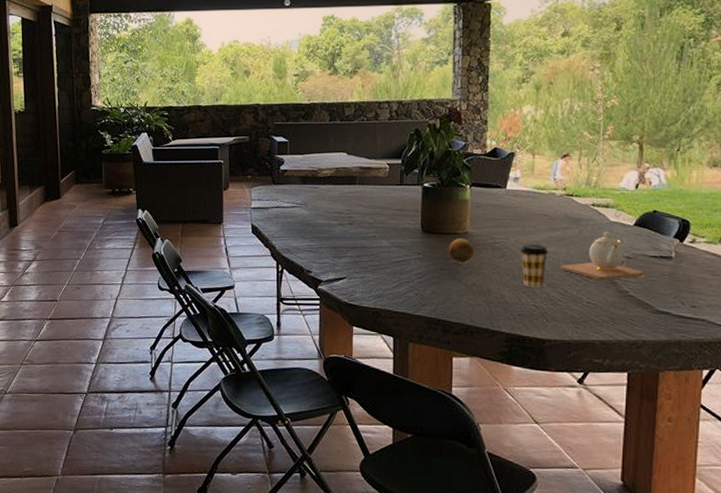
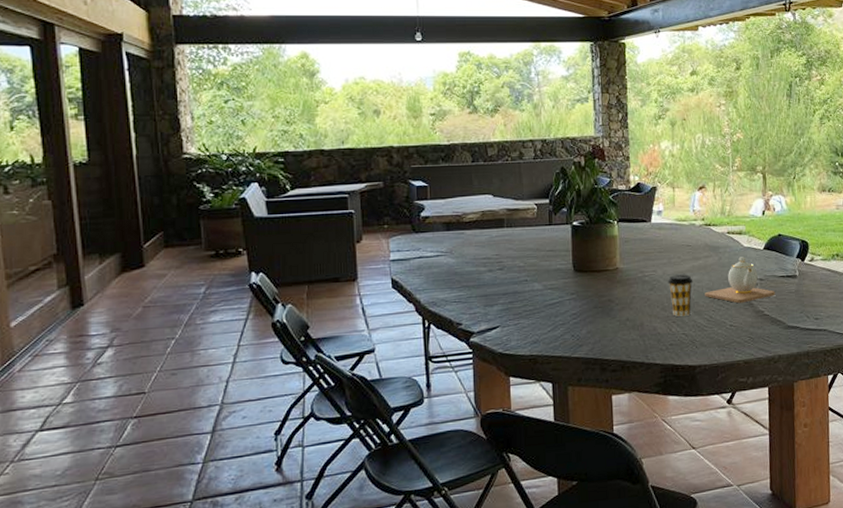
fruit: present [448,238,475,262] -> none [600,274,626,299]

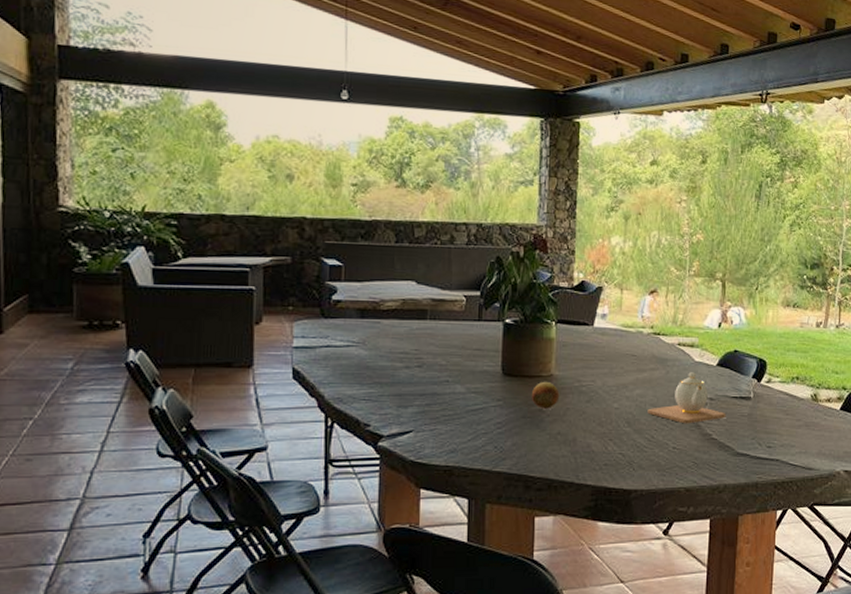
fruit: none [600,274,626,299] -> present [531,381,560,409]
coffee cup: present [667,274,693,317] -> none [607,387,636,435]

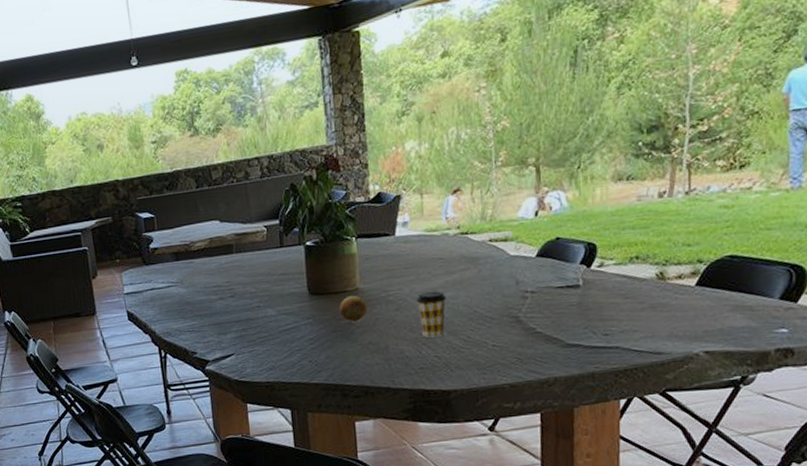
coffee cup: none [607,387,636,435] -> present [416,291,447,339]
teapot: present [647,372,726,424] -> none [461,267,552,321]

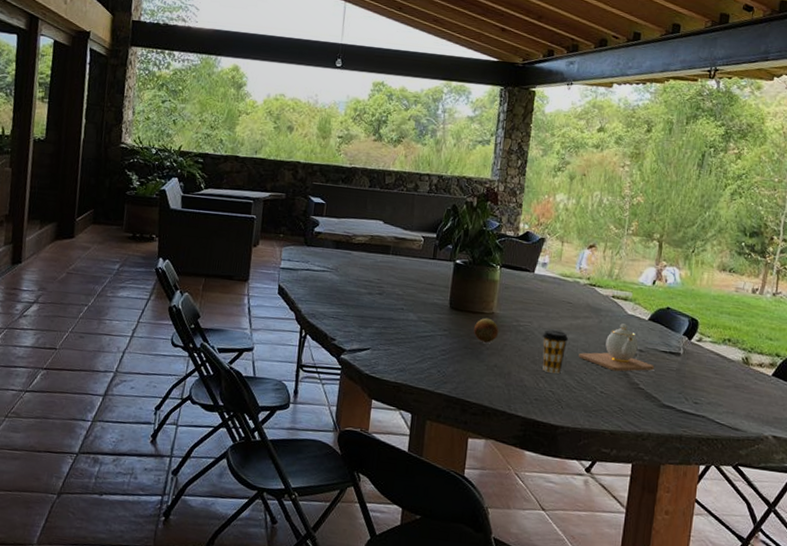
teapot: none [461,267,552,321] -> present [578,323,655,372]

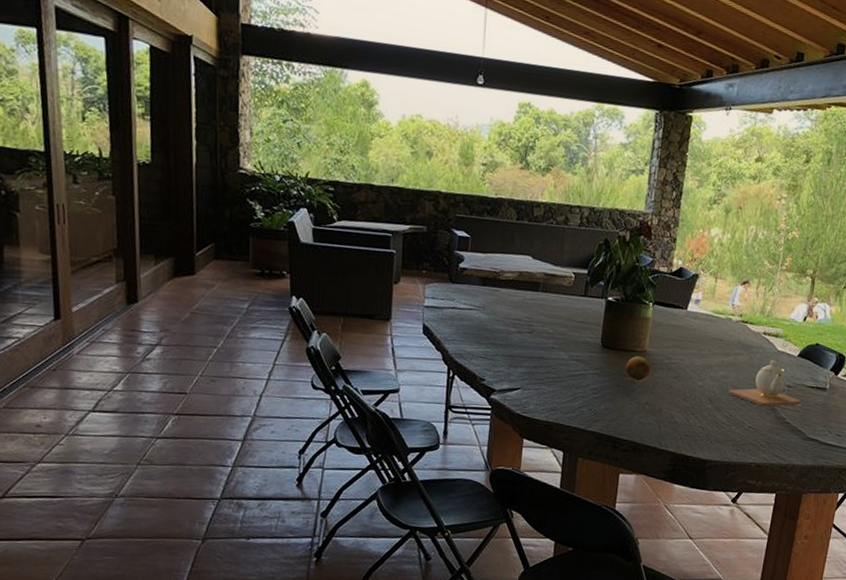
coffee cup: present [542,330,569,375] -> none [693,367,720,411]

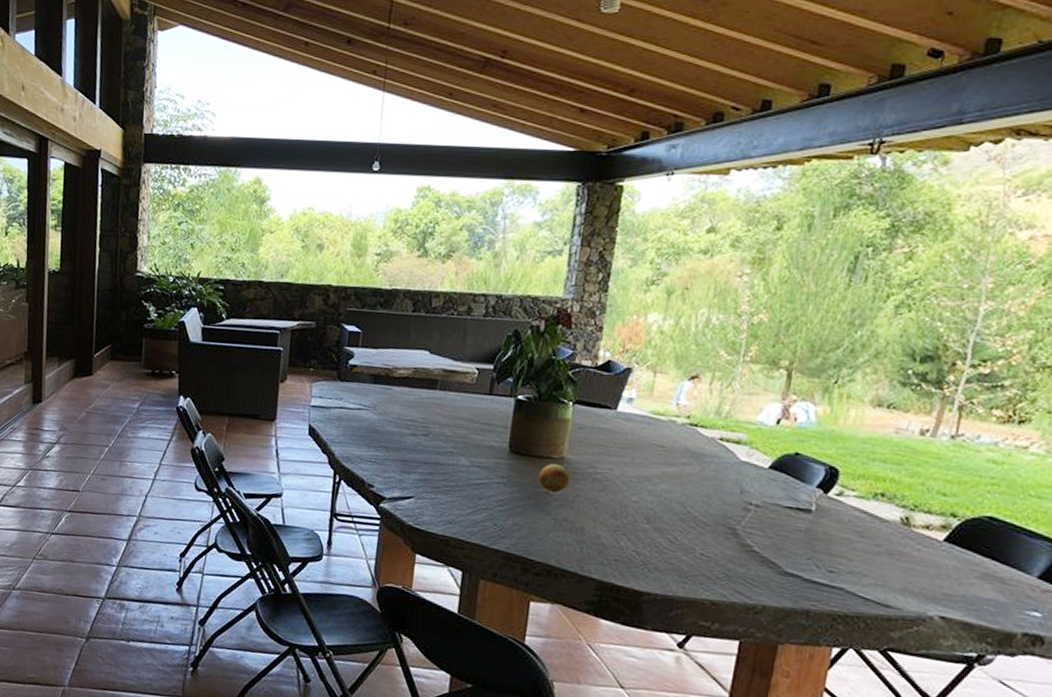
teapot: present [728,360,802,407] -> none [672,472,775,531]

